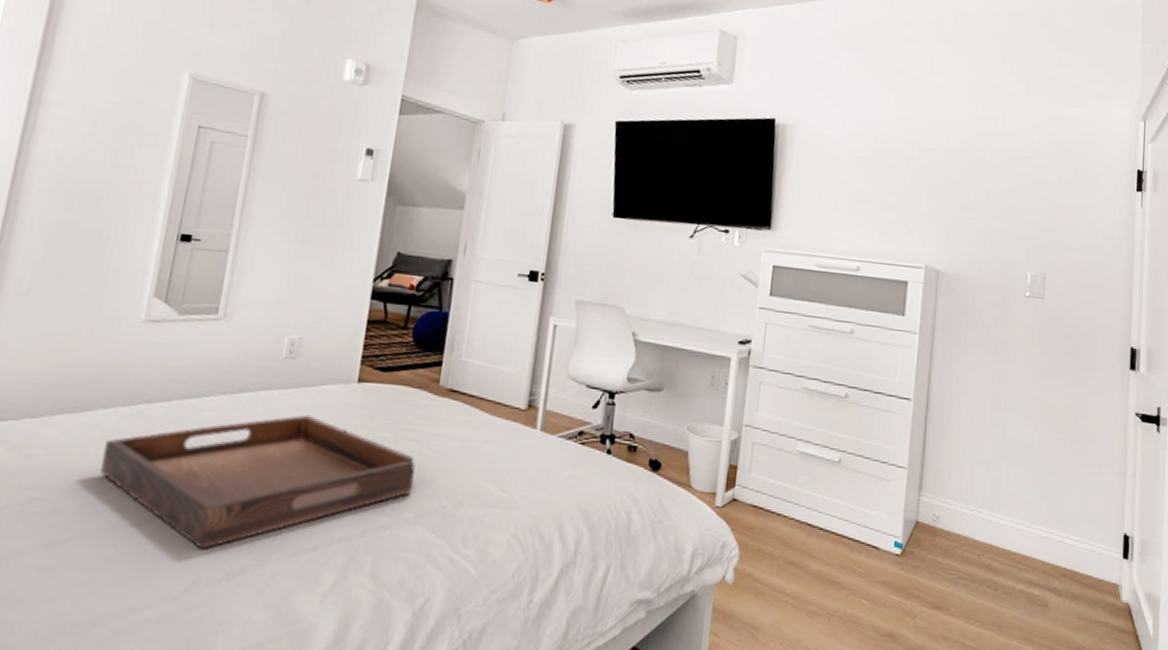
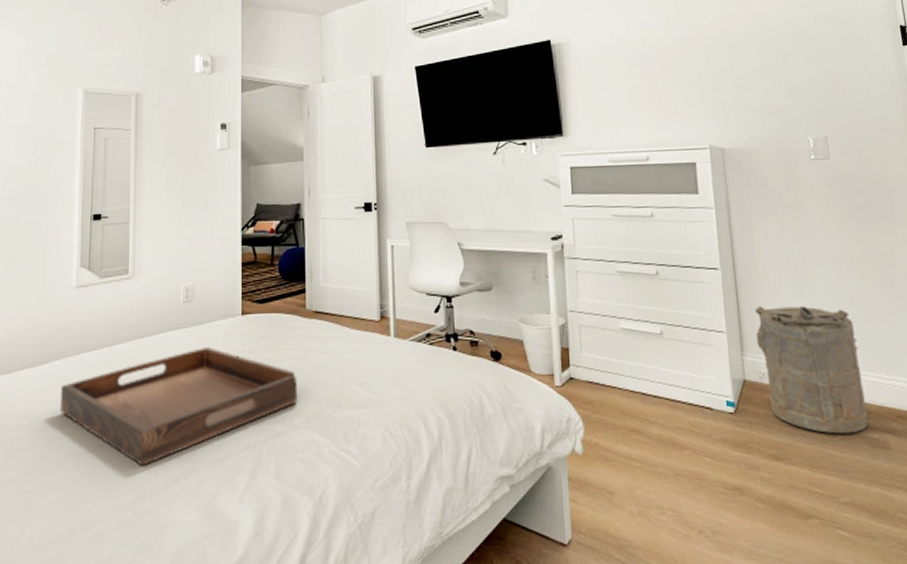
laundry hamper: none [936,445,1037,588] -> present [755,306,868,434]

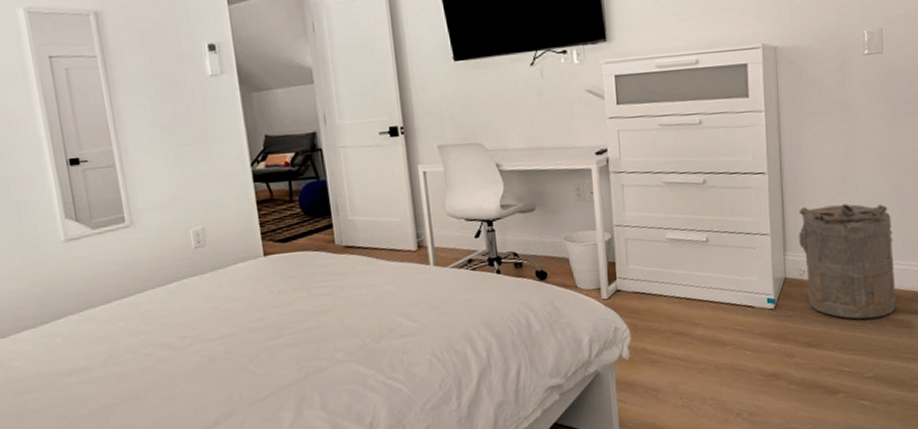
serving tray: present [59,346,297,466] -> none [69,291,336,414]

